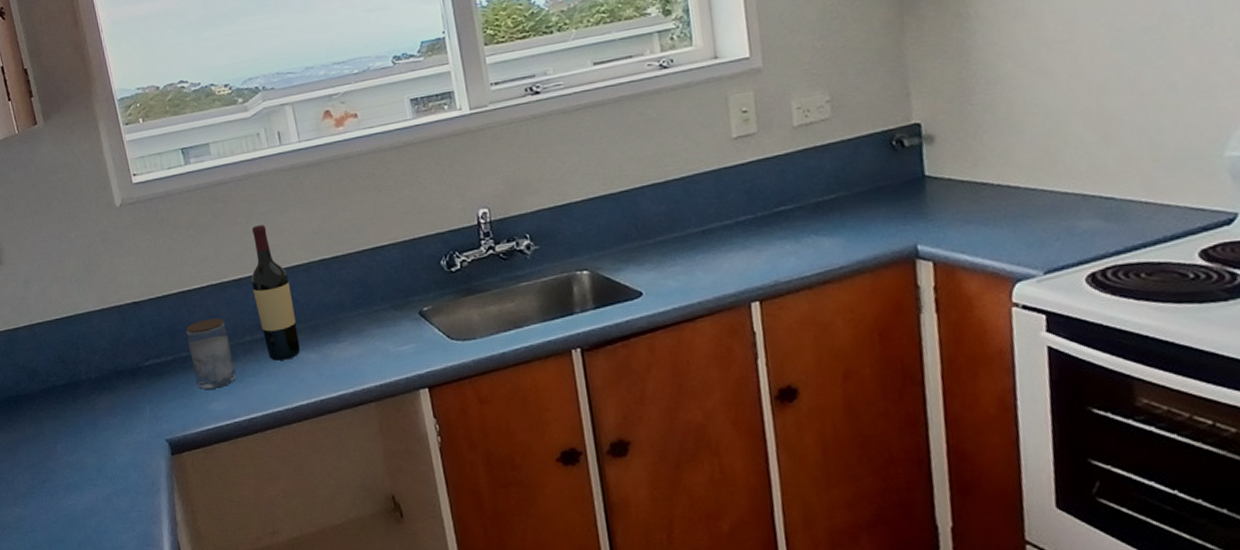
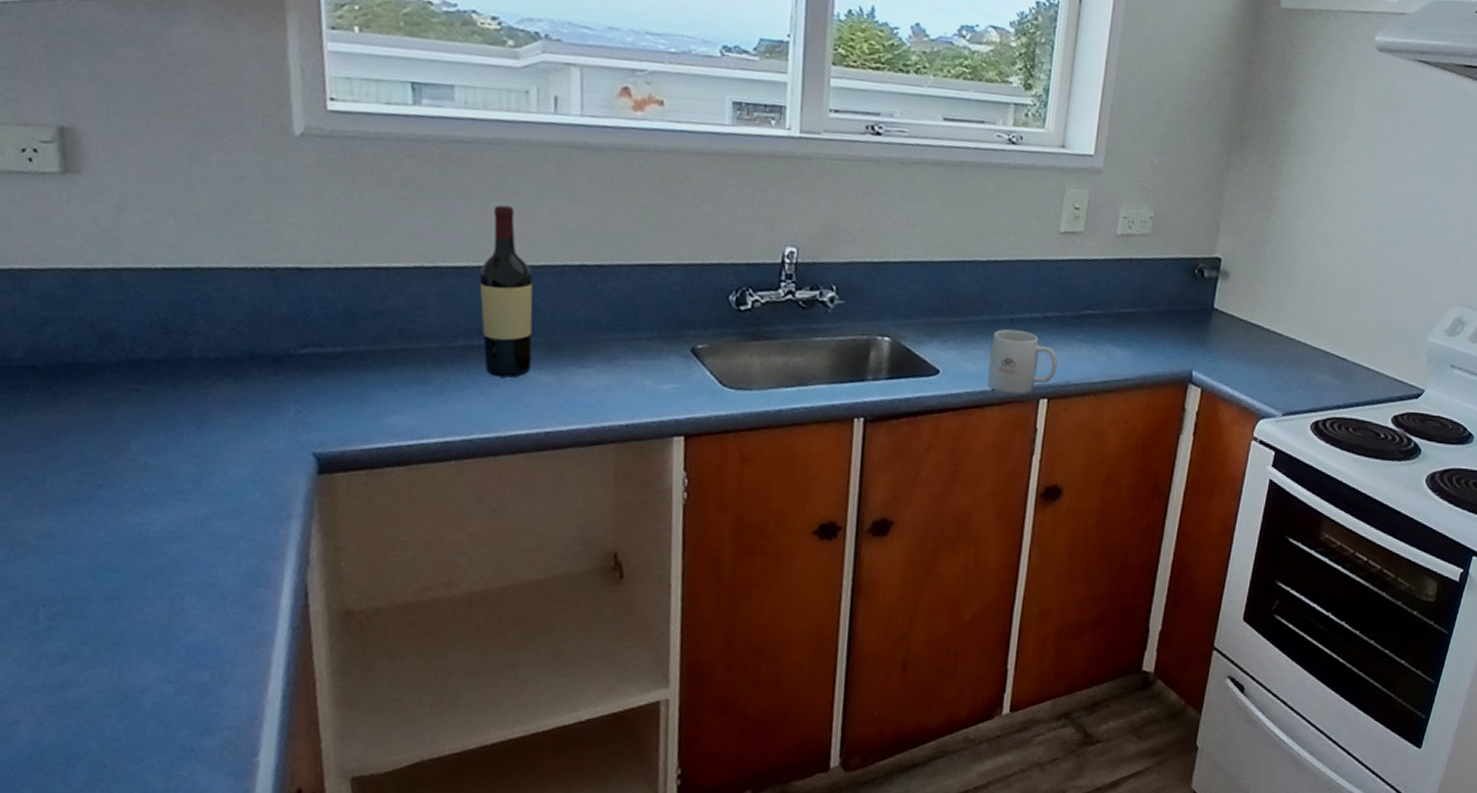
jar: present [186,318,236,390] -> none [370,308,435,399]
mug: none [687,239,762,304] -> present [987,329,1058,395]

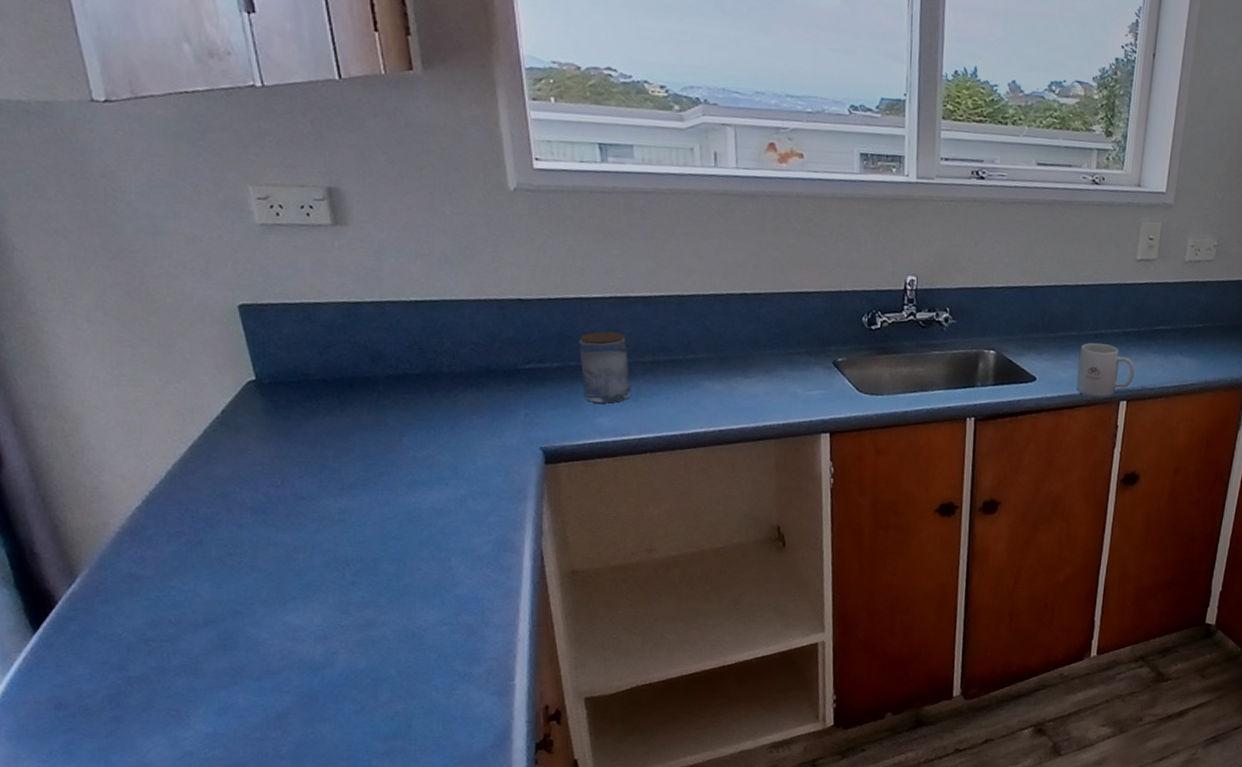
jar: none [370,308,435,399] -> present [578,331,631,404]
wine bottle: present [479,205,533,378] -> none [662,245,706,386]

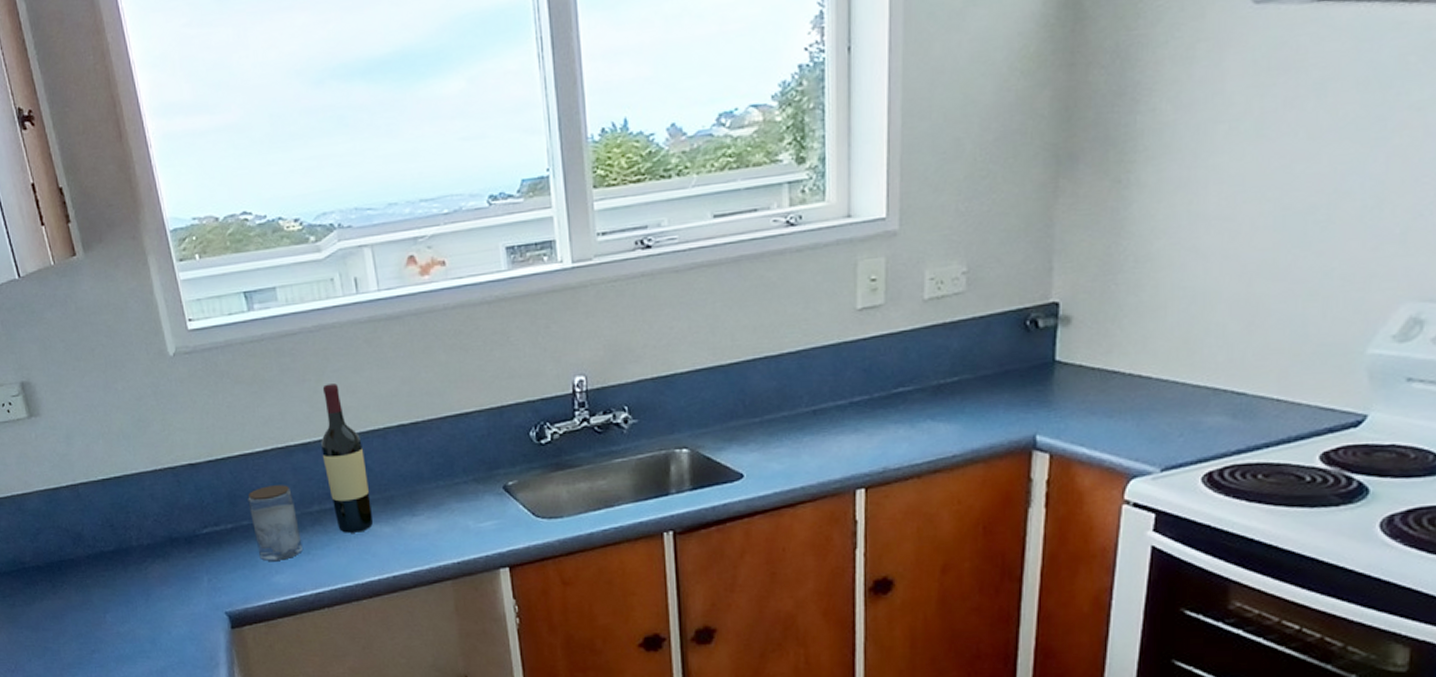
wine bottle: none [662,245,706,386] -> present [321,383,374,533]
mug: present [1076,342,1135,398] -> none [793,420,872,490]

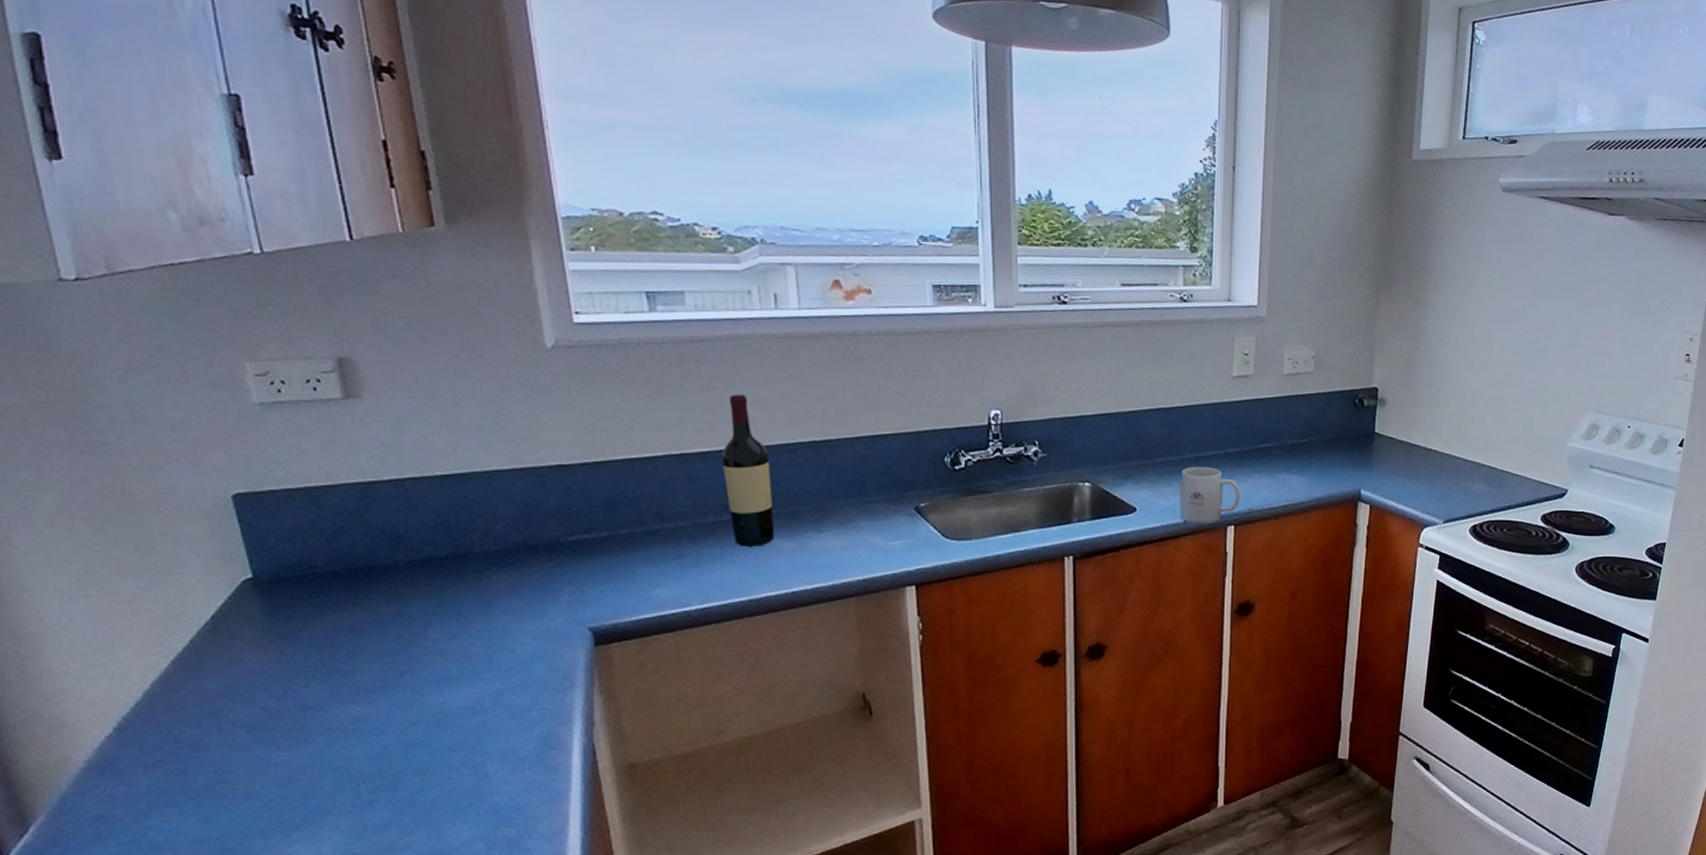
jar: present [247,485,303,561] -> none [629,494,691,573]
mug: none [793,420,872,490] -> present [1179,466,1240,525]

